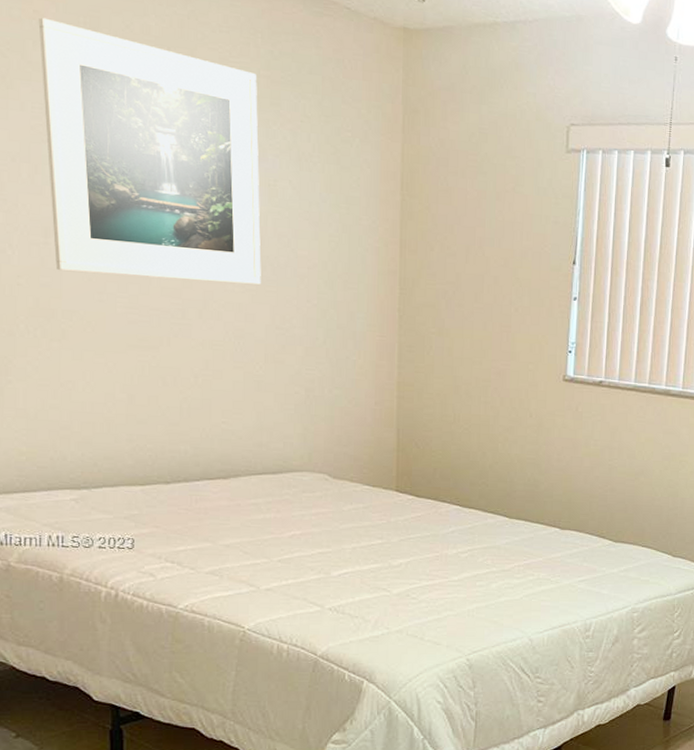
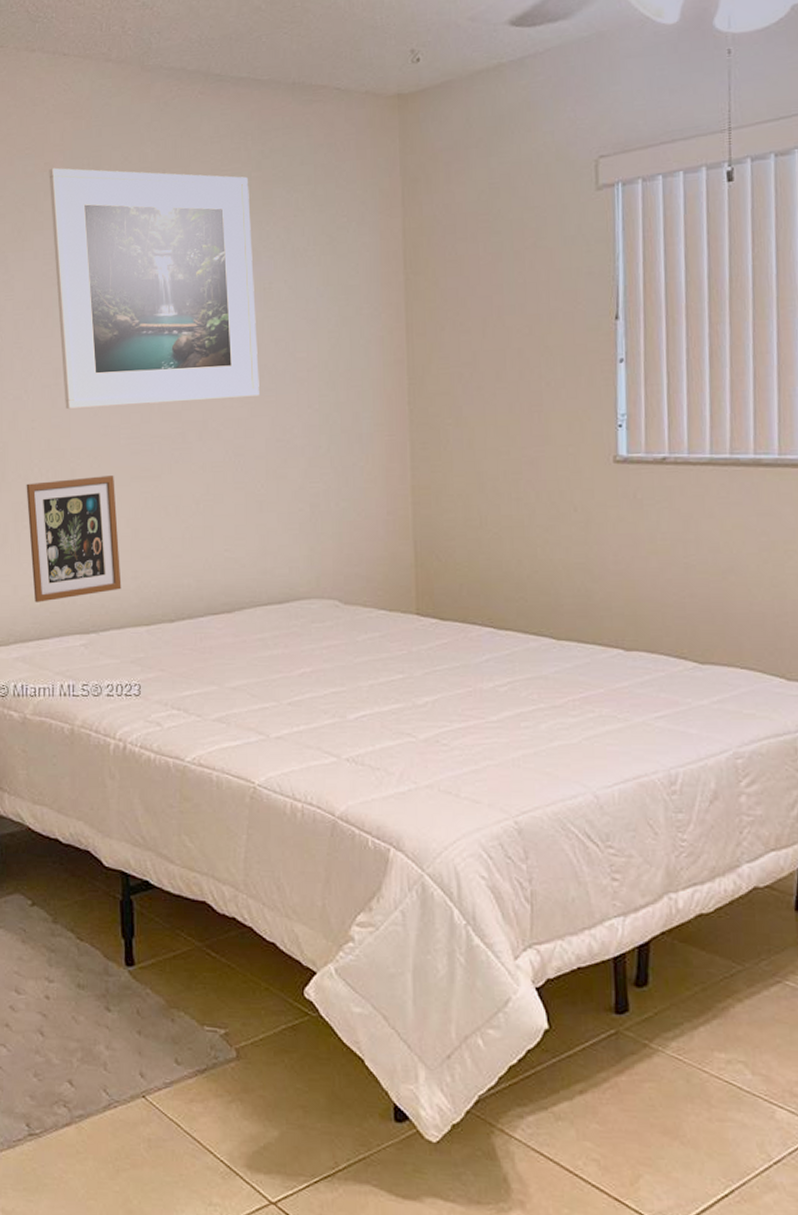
picture frame: none [10,339,116,457] -> present [26,476,122,603]

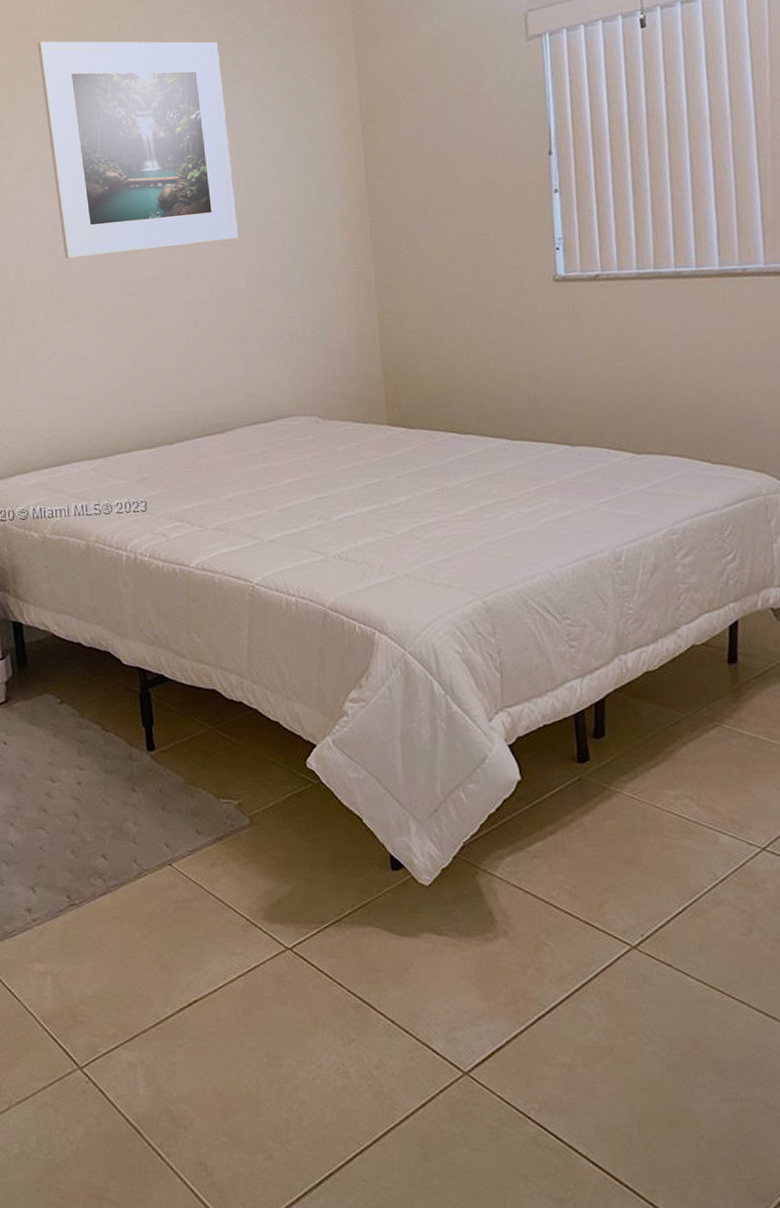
picture frame: present [26,476,122,603] -> none [33,316,125,434]

